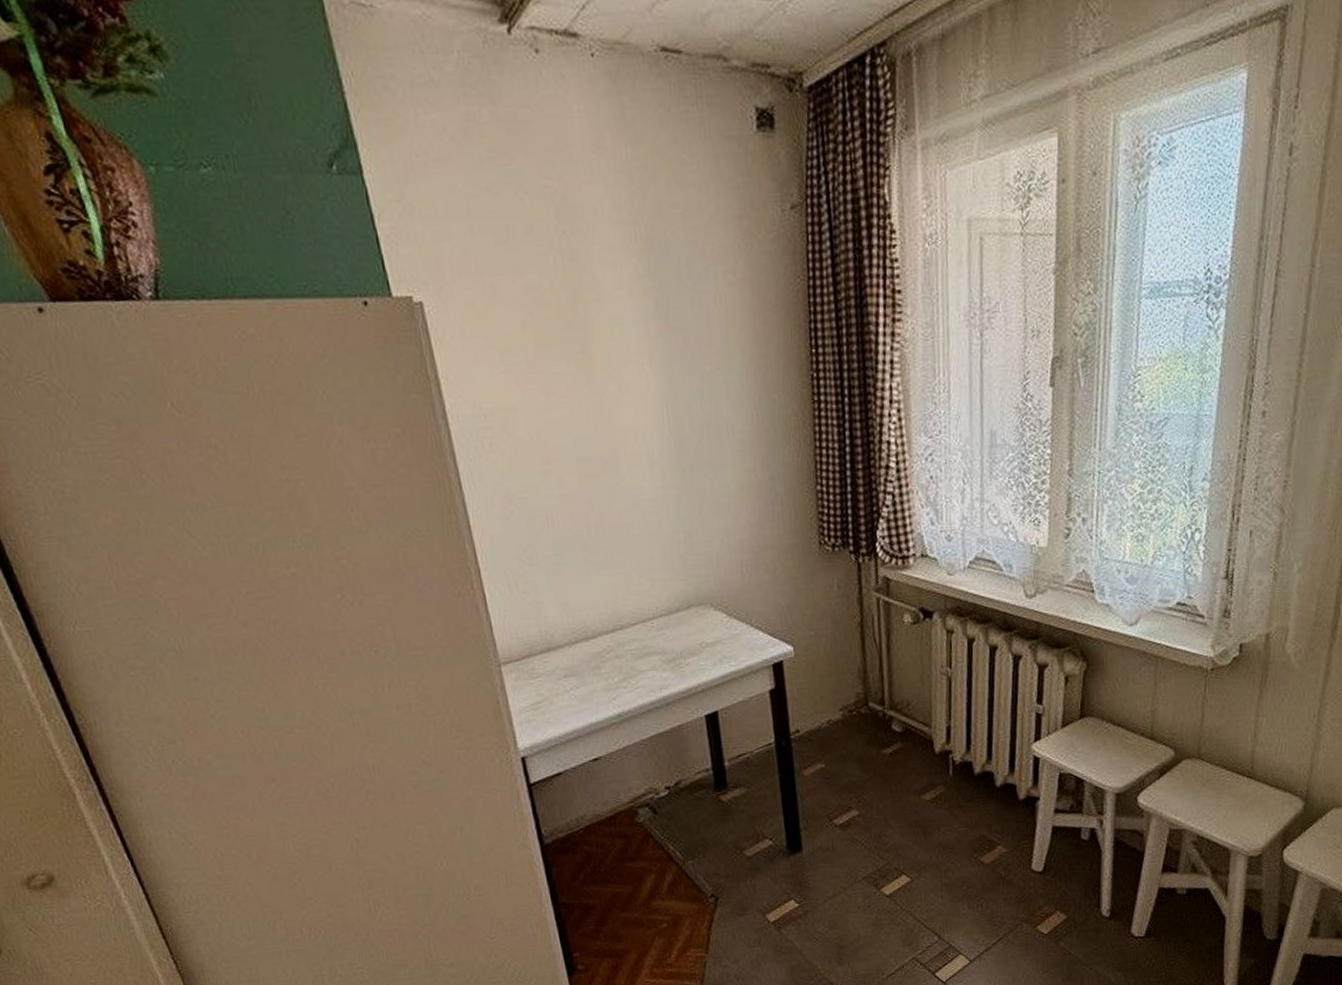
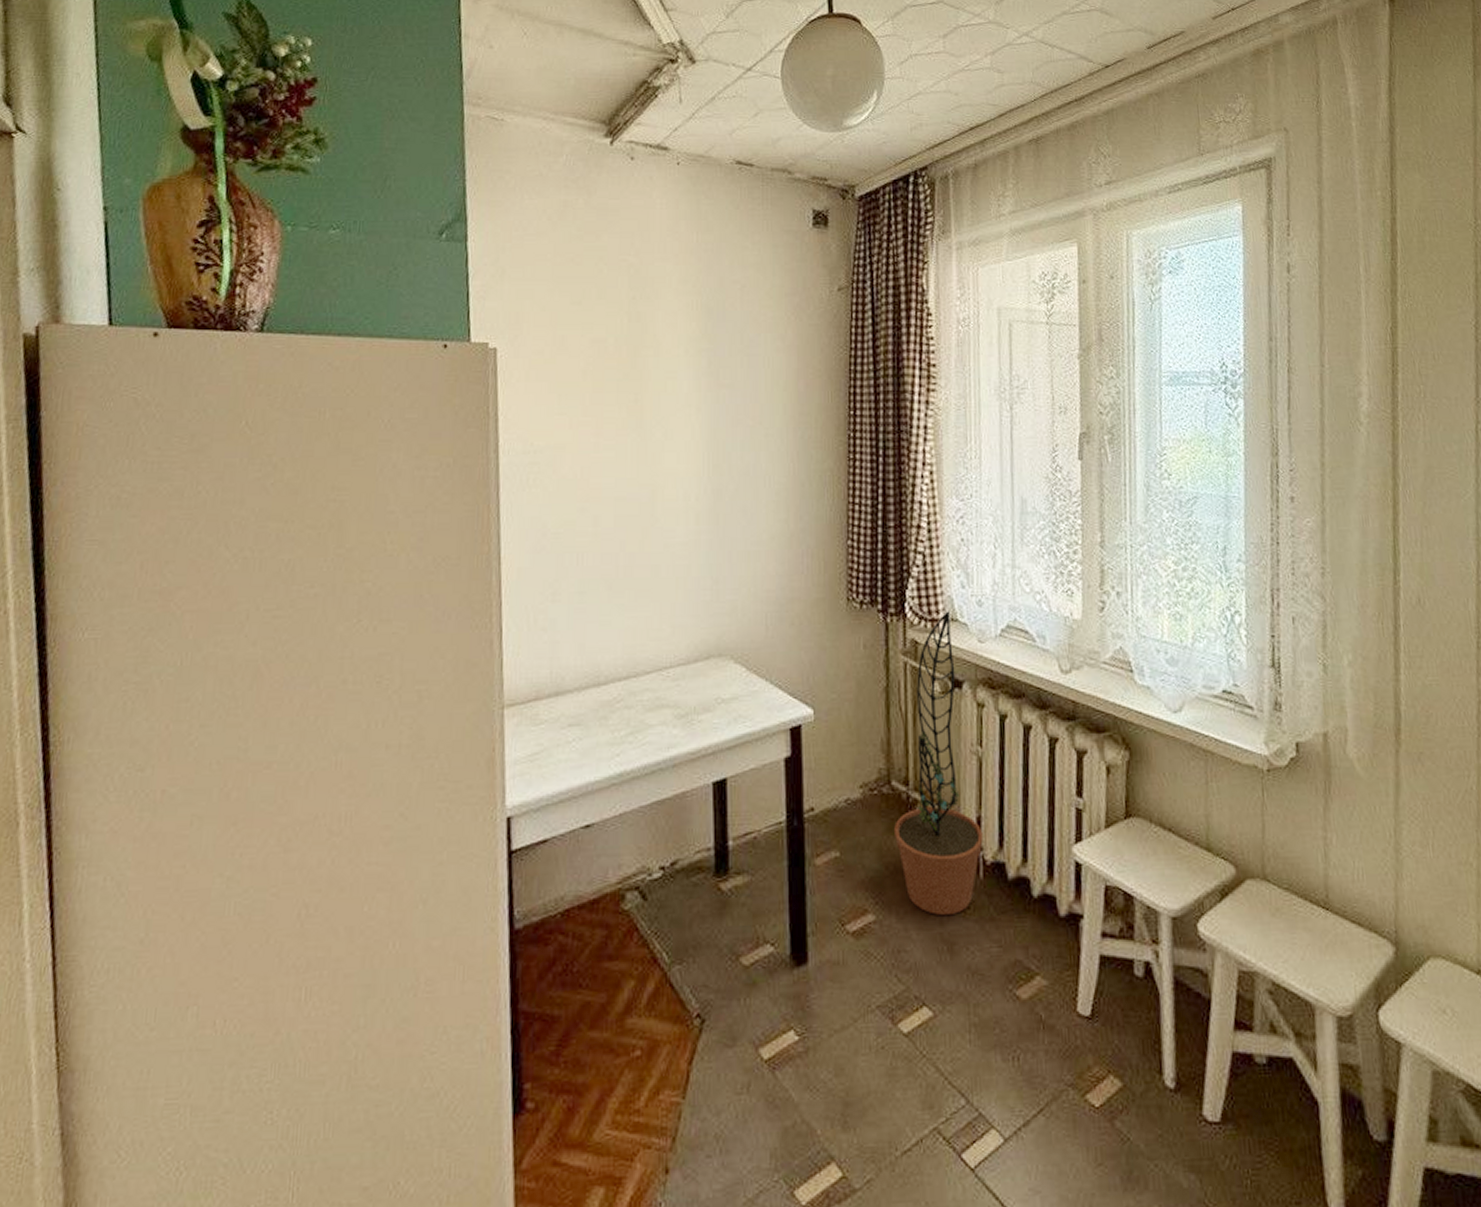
decorative plant: none [873,547,953,807] -> present [894,611,983,915]

